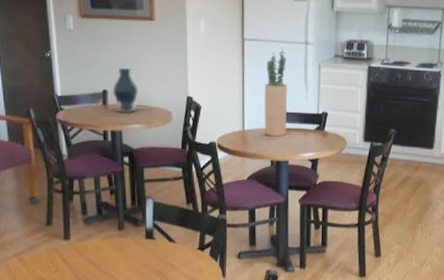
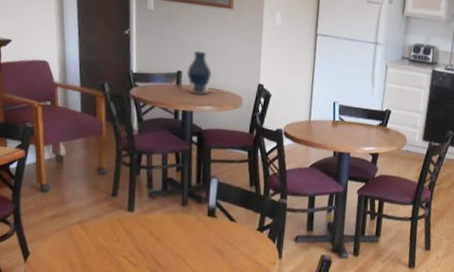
vase: present [264,47,287,137] -> none [329,45,356,130]

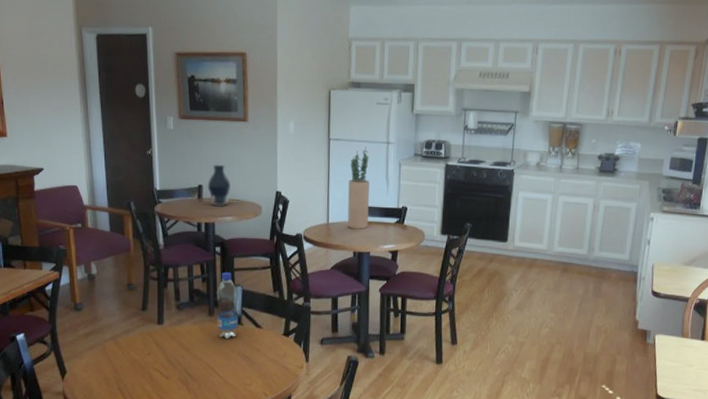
bottle: none [190,162,213,231] -> present [216,271,239,339]
vase: none [329,45,356,130] -> present [347,146,370,230]

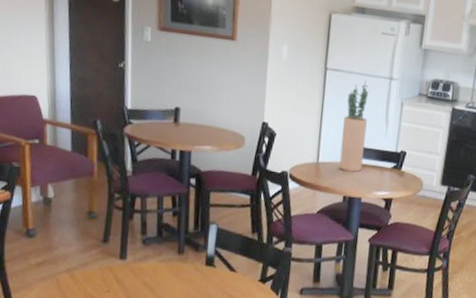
vase: present [207,165,231,208] -> none [185,86,212,136]
bottle: present [216,271,239,339] -> none [186,206,212,281]

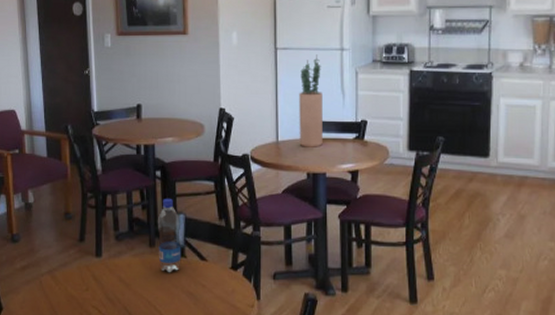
bottle: none [186,206,212,281] -> present [157,198,181,273]

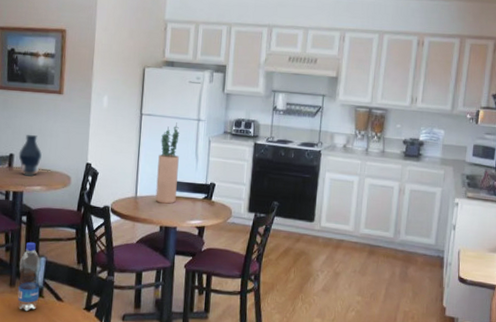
vase: none [146,82,171,129] -> present [18,135,42,178]

